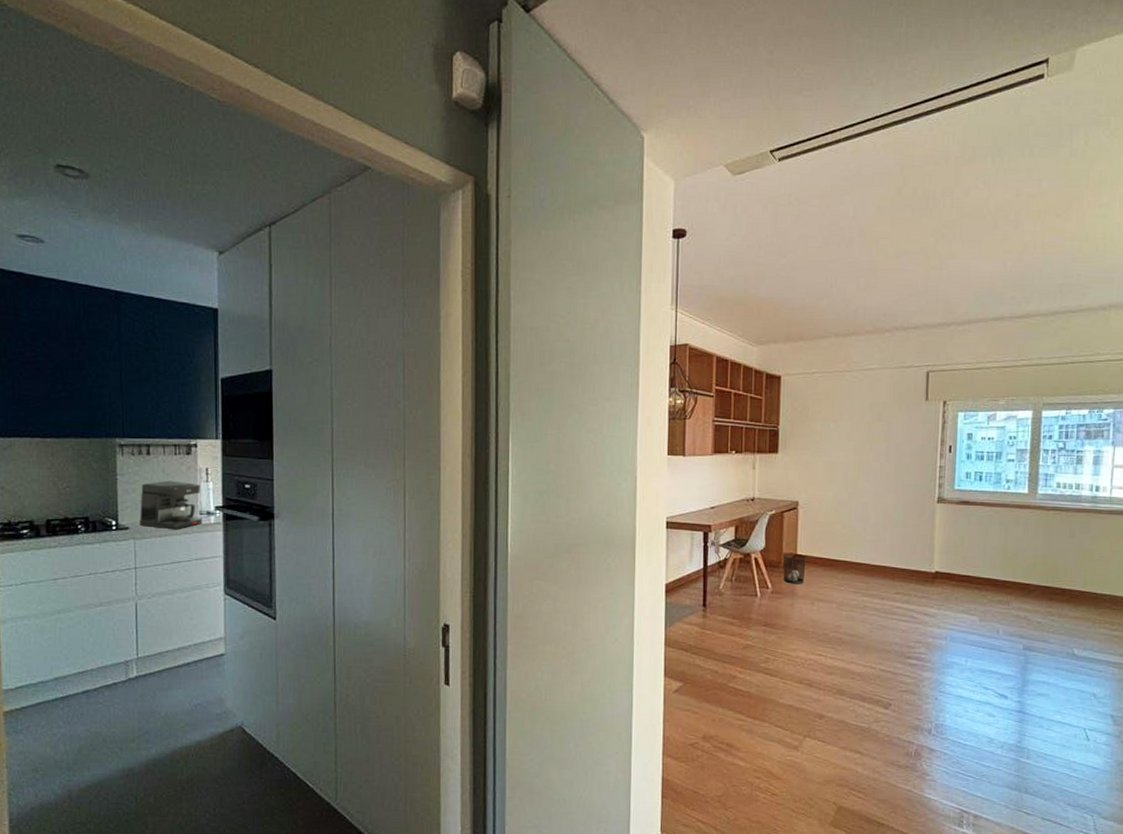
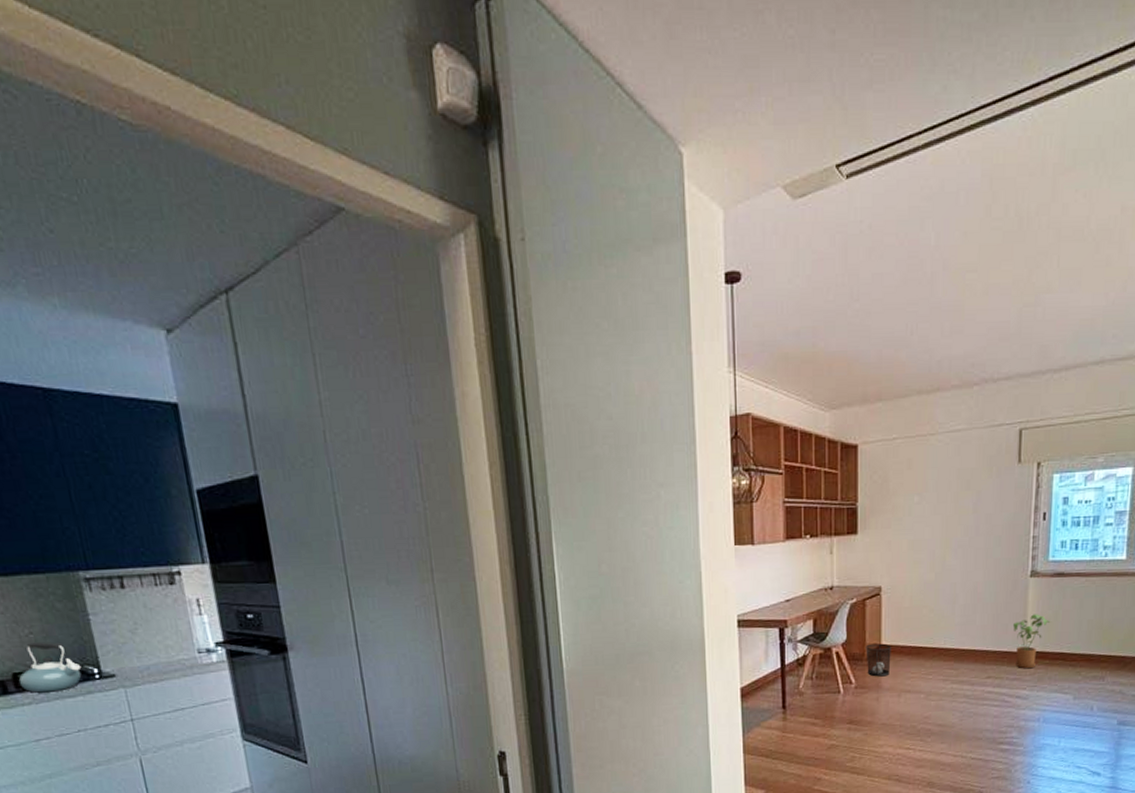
kettle: none [50,495,103,538] -> present [18,642,82,693]
coffee maker: present [140,480,203,529] -> none [121,616,203,673]
house plant: none [920,537,957,588] -> present [1012,614,1051,669]

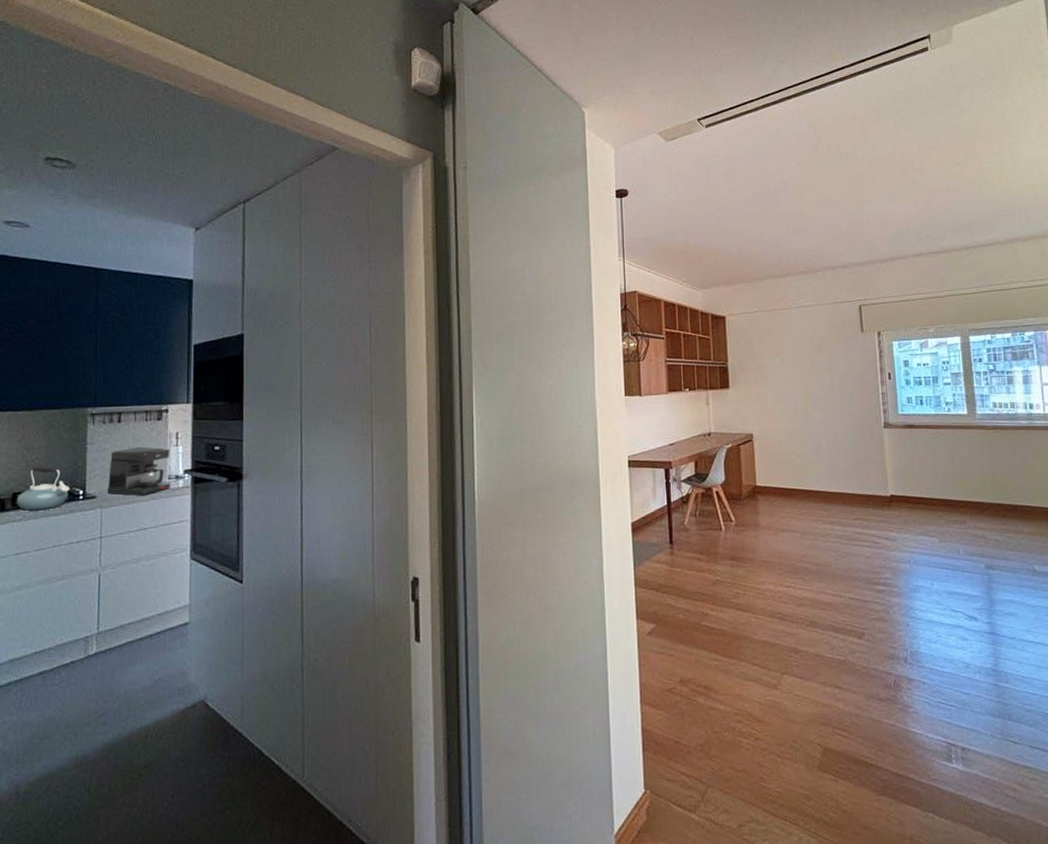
coffee maker: none [121,616,203,673] -> present [107,446,171,495]
waste bin: present [866,643,891,677] -> none [742,485,766,516]
house plant: present [1012,614,1051,669] -> none [873,461,908,512]

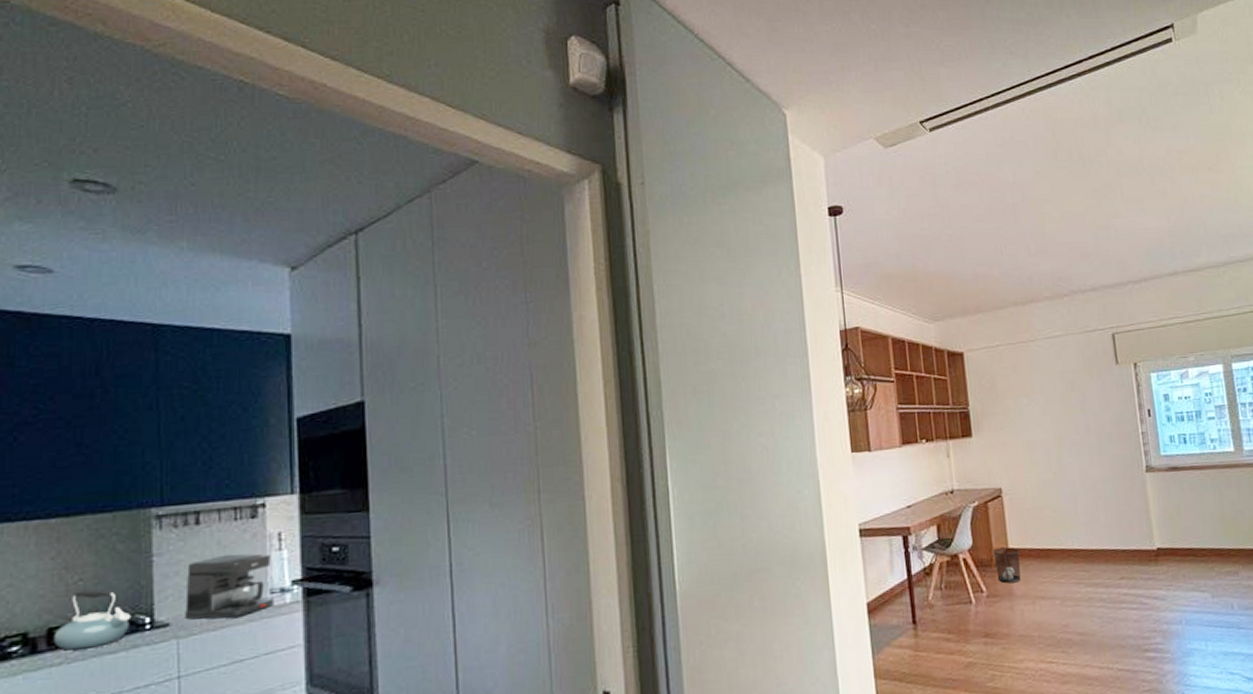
waste bin: none [742,485,766,516] -> present [993,547,1021,584]

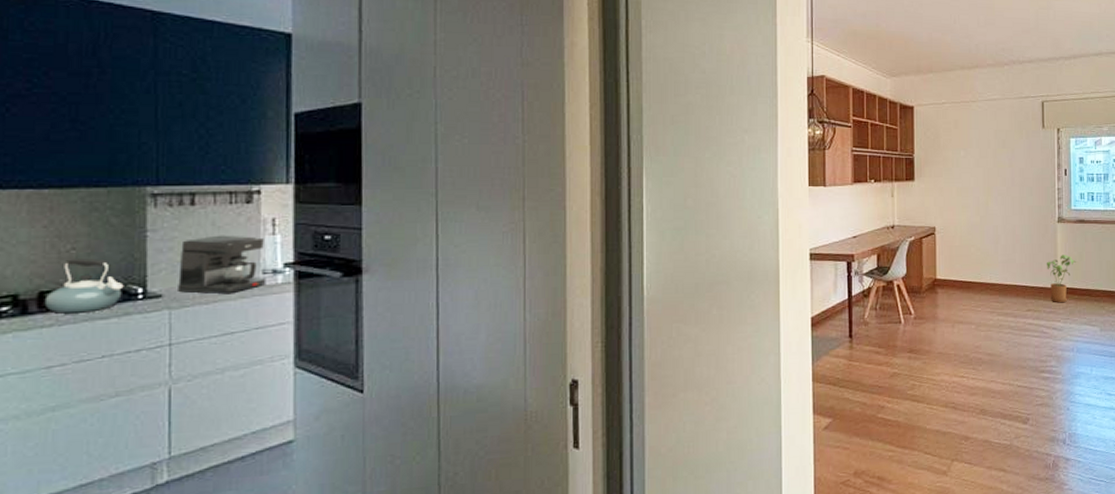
waste bin: present [993,547,1021,584] -> none [923,278,945,309]
house plant: none [1137,509,1174,568] -> present [1046,255,1077,303]

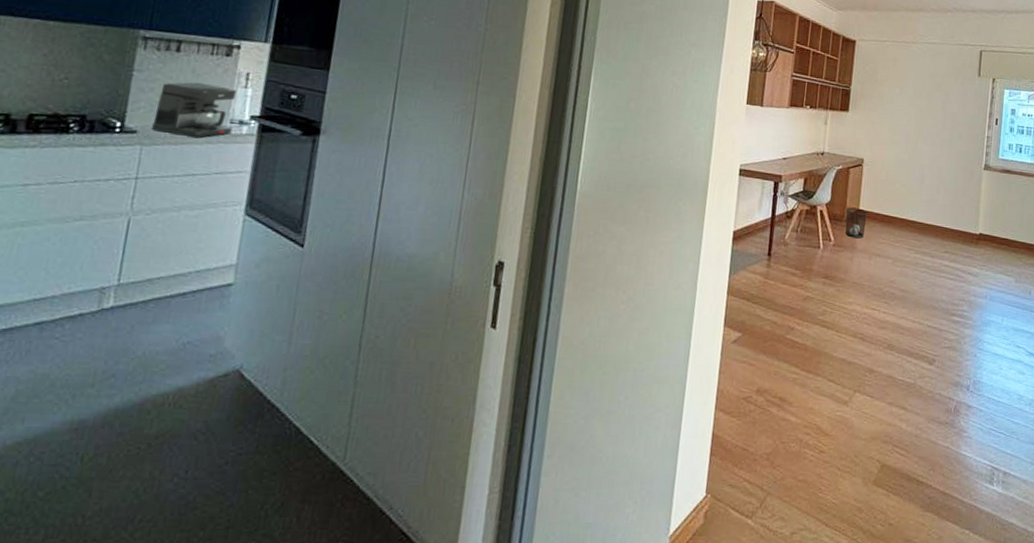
kettle: present [44,258,124,314] -> none [31,87,105,139]
waste bin: none [923,278,945,309] -> present [845,207,867,239]
house plant: present [1046,255,1077,303] -> none [968,202,999,250]

